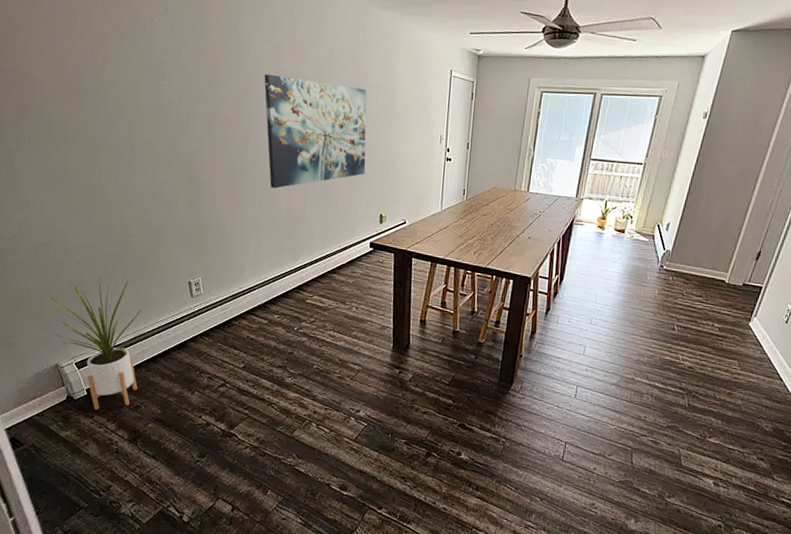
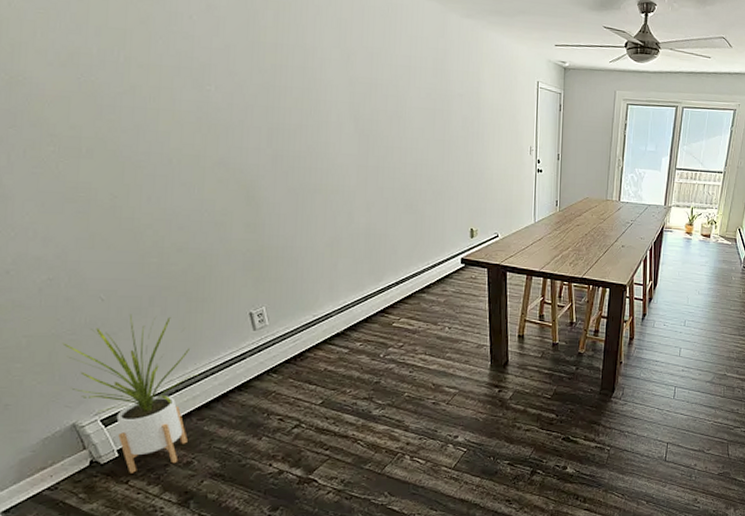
wall art: present [264,74,367,189] -> none [333,81,453,205]

